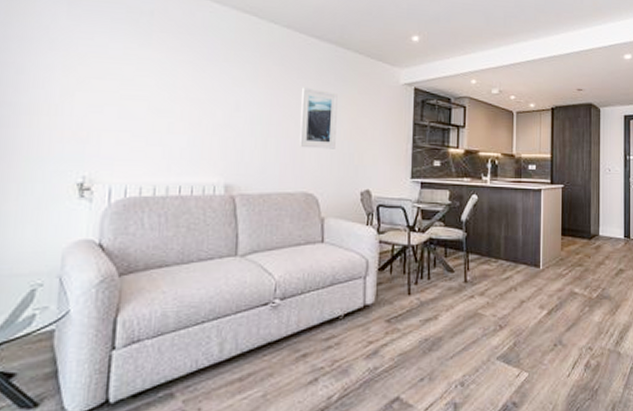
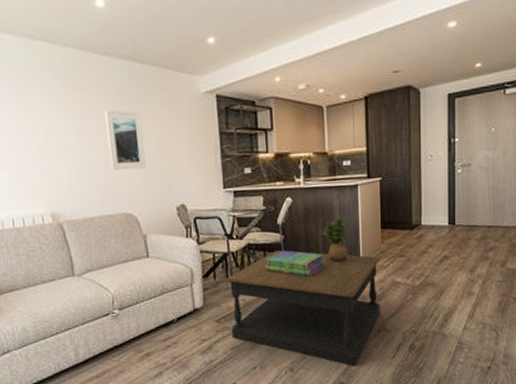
coffee table: none [401,248,560,384] -> present [225,250,381,366]
stack of books: none [444,248,505,280] -> present [264,250,325,277]
potted plant: none [505,220,529,269] -> present [322,217,349,265]

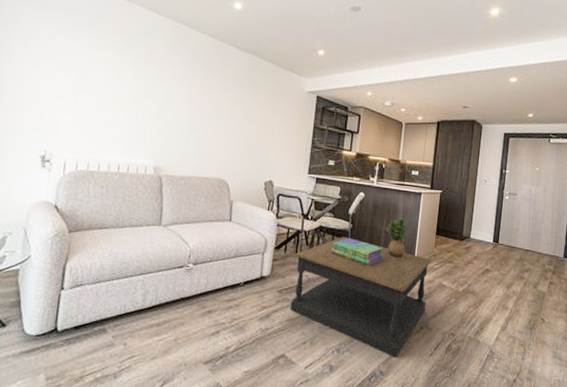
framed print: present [105,109,146,171] -> none [215,89,251,144]

